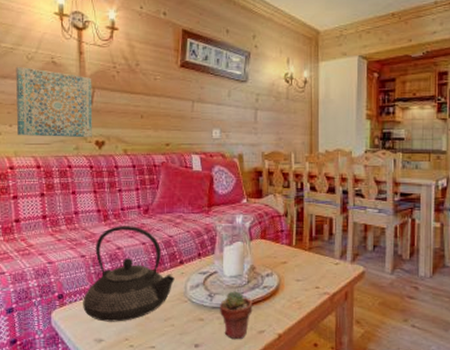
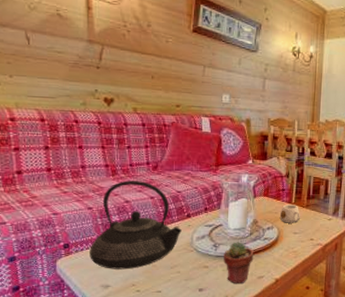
wall art: present [16,66,93,138] -> none [16,15,102,95]
mug: none [279,247,302,269] -> present [279,204,300,223]

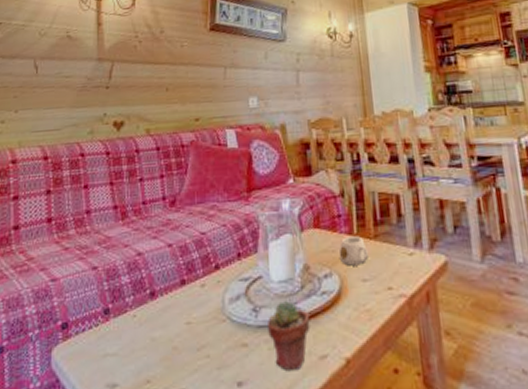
teapot: present [89,180,182,270] -> none [93,223,209,358]

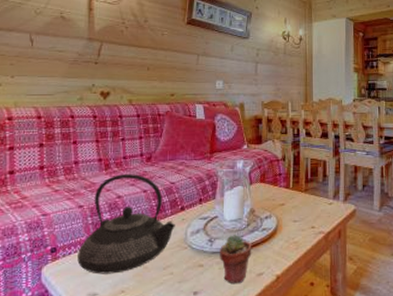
teapot: none [93,223,209,358] -> present [77,174,175,274]
mug: present [338,236,368,266] -> none [277,190,299,211]

